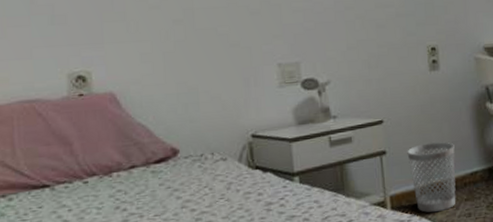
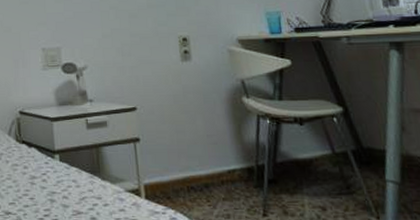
wastebasket: present [407,142,456,213] -> none [160,134,213,208]

